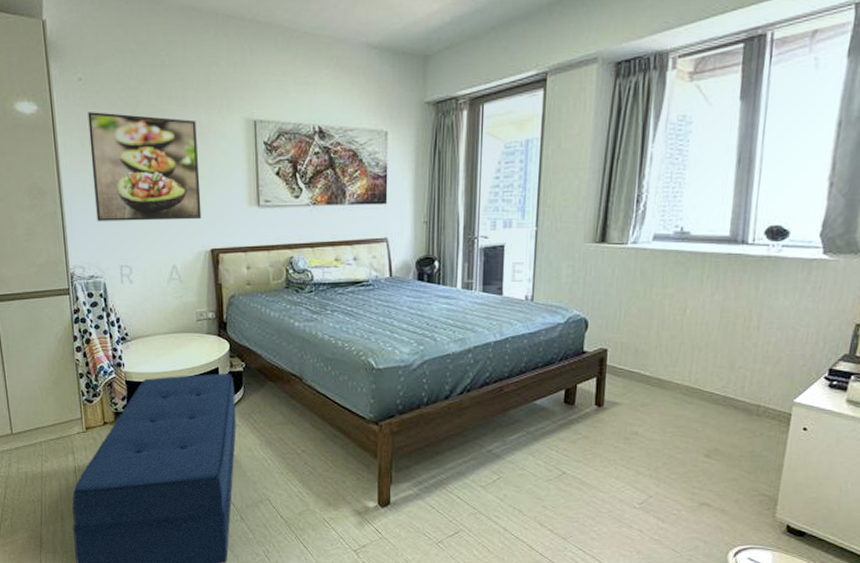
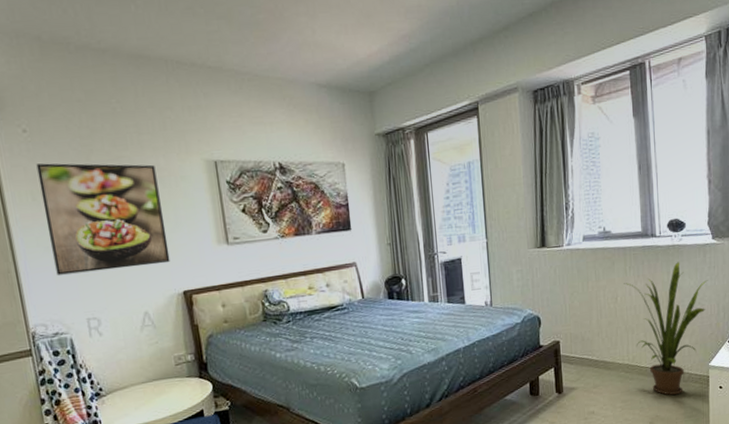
house plant: none [697,276,809,430] -> present [624,262,708,395]

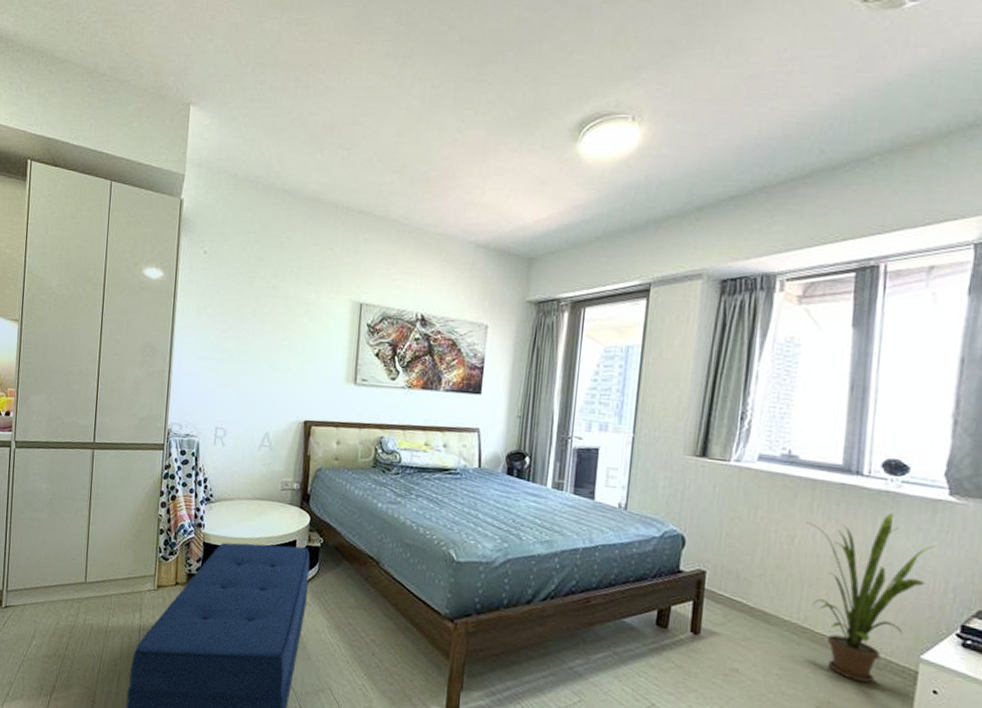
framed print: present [36,163,170,275] -> none [201,282,306,391]

